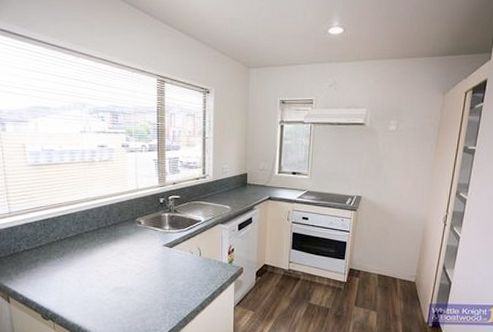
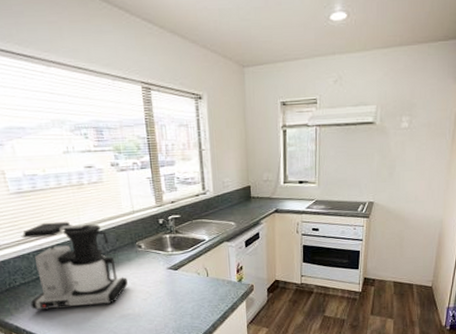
coffee maker: none [31,194,124,278] -> present [21,221,128,311]

